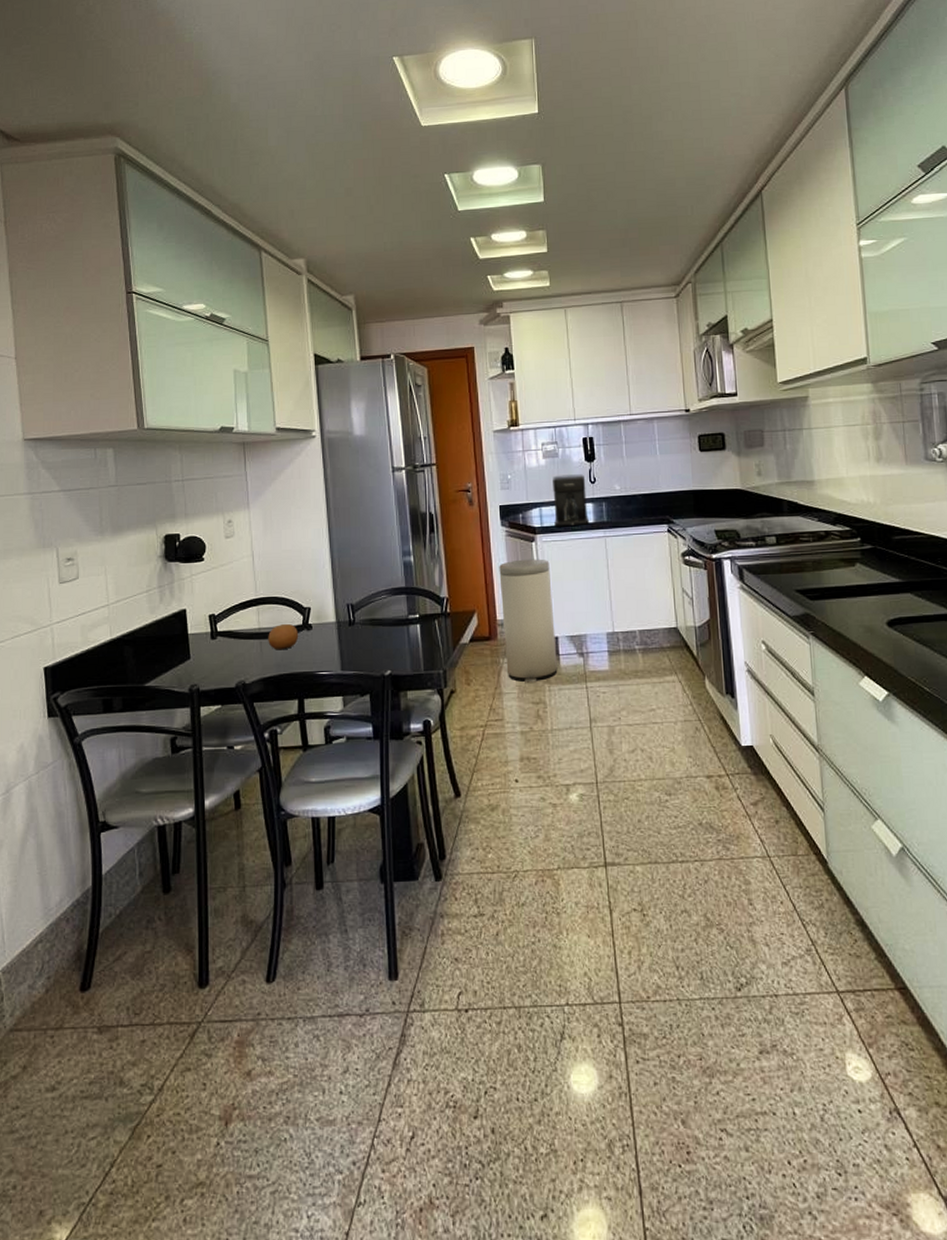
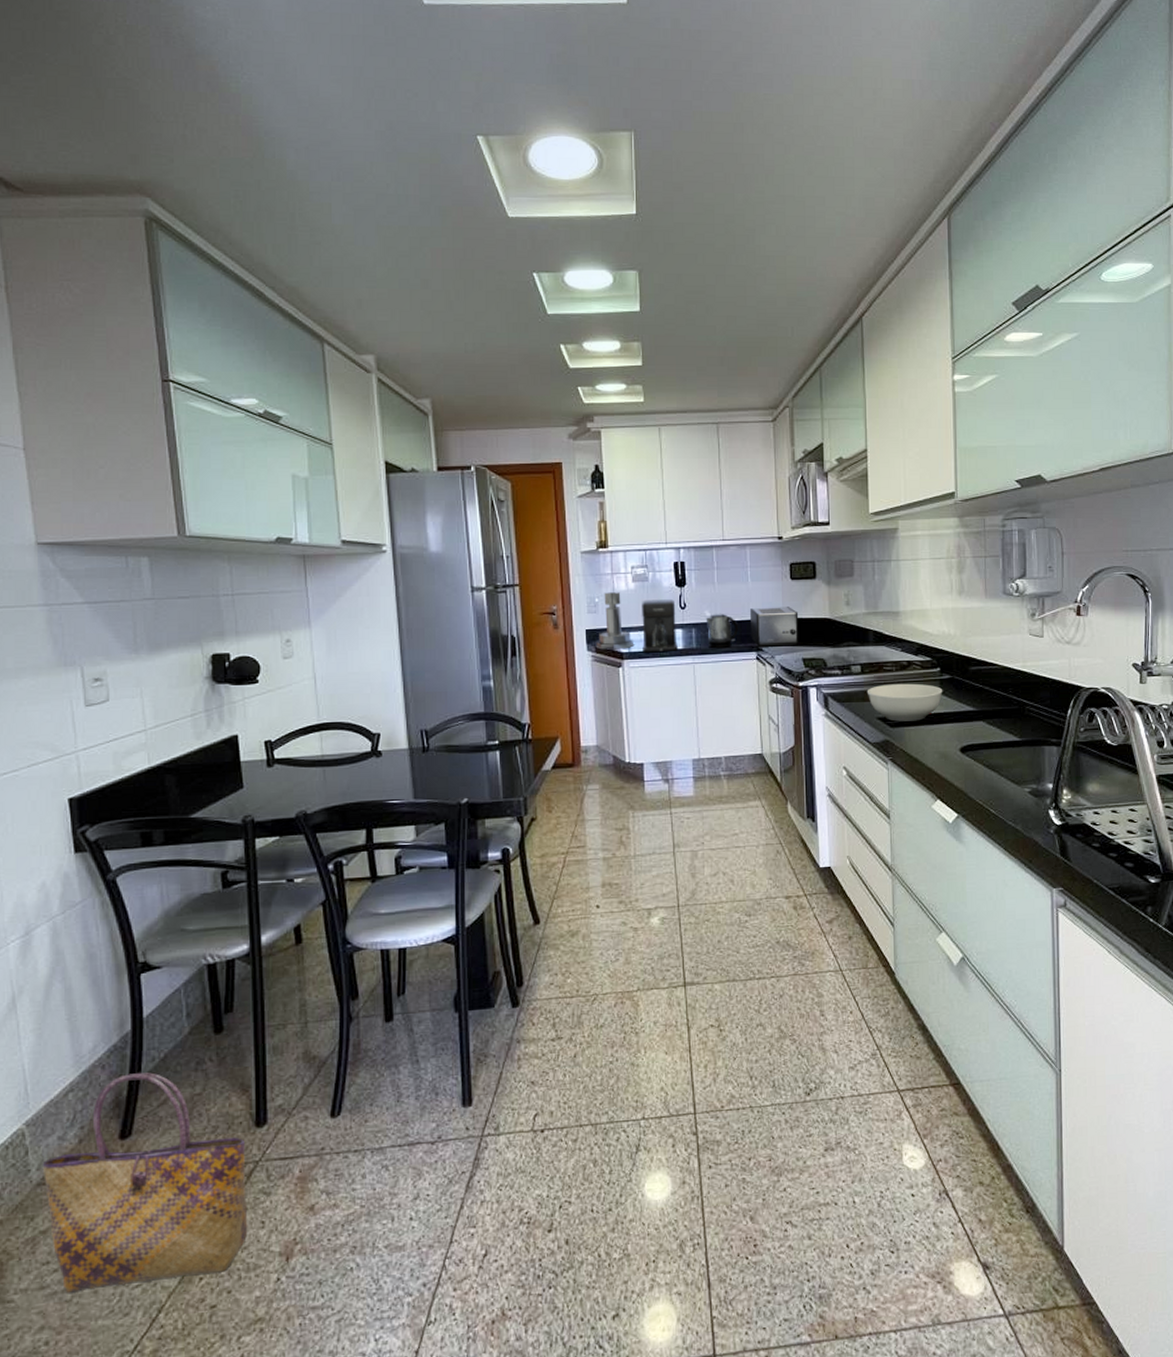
tote bag: none [15,928,191,1139] -> present [42,1072,248,1293]
fruit: present [268,623,299,650] -> none [332,750,367,778]
pedal bin: present [499,559,558,683] -> none [584,685,642,809]
paper towel holder: none [509,469,547,525] -> present [595,592,635,650]
kettle: none [616,486,648,522] -> present [706,613,738,649]
toaster: none [660,478,711,519] -> present [750,607,799,647]
bowl: none [783,554,865,594] -> present [866,683,943,722]

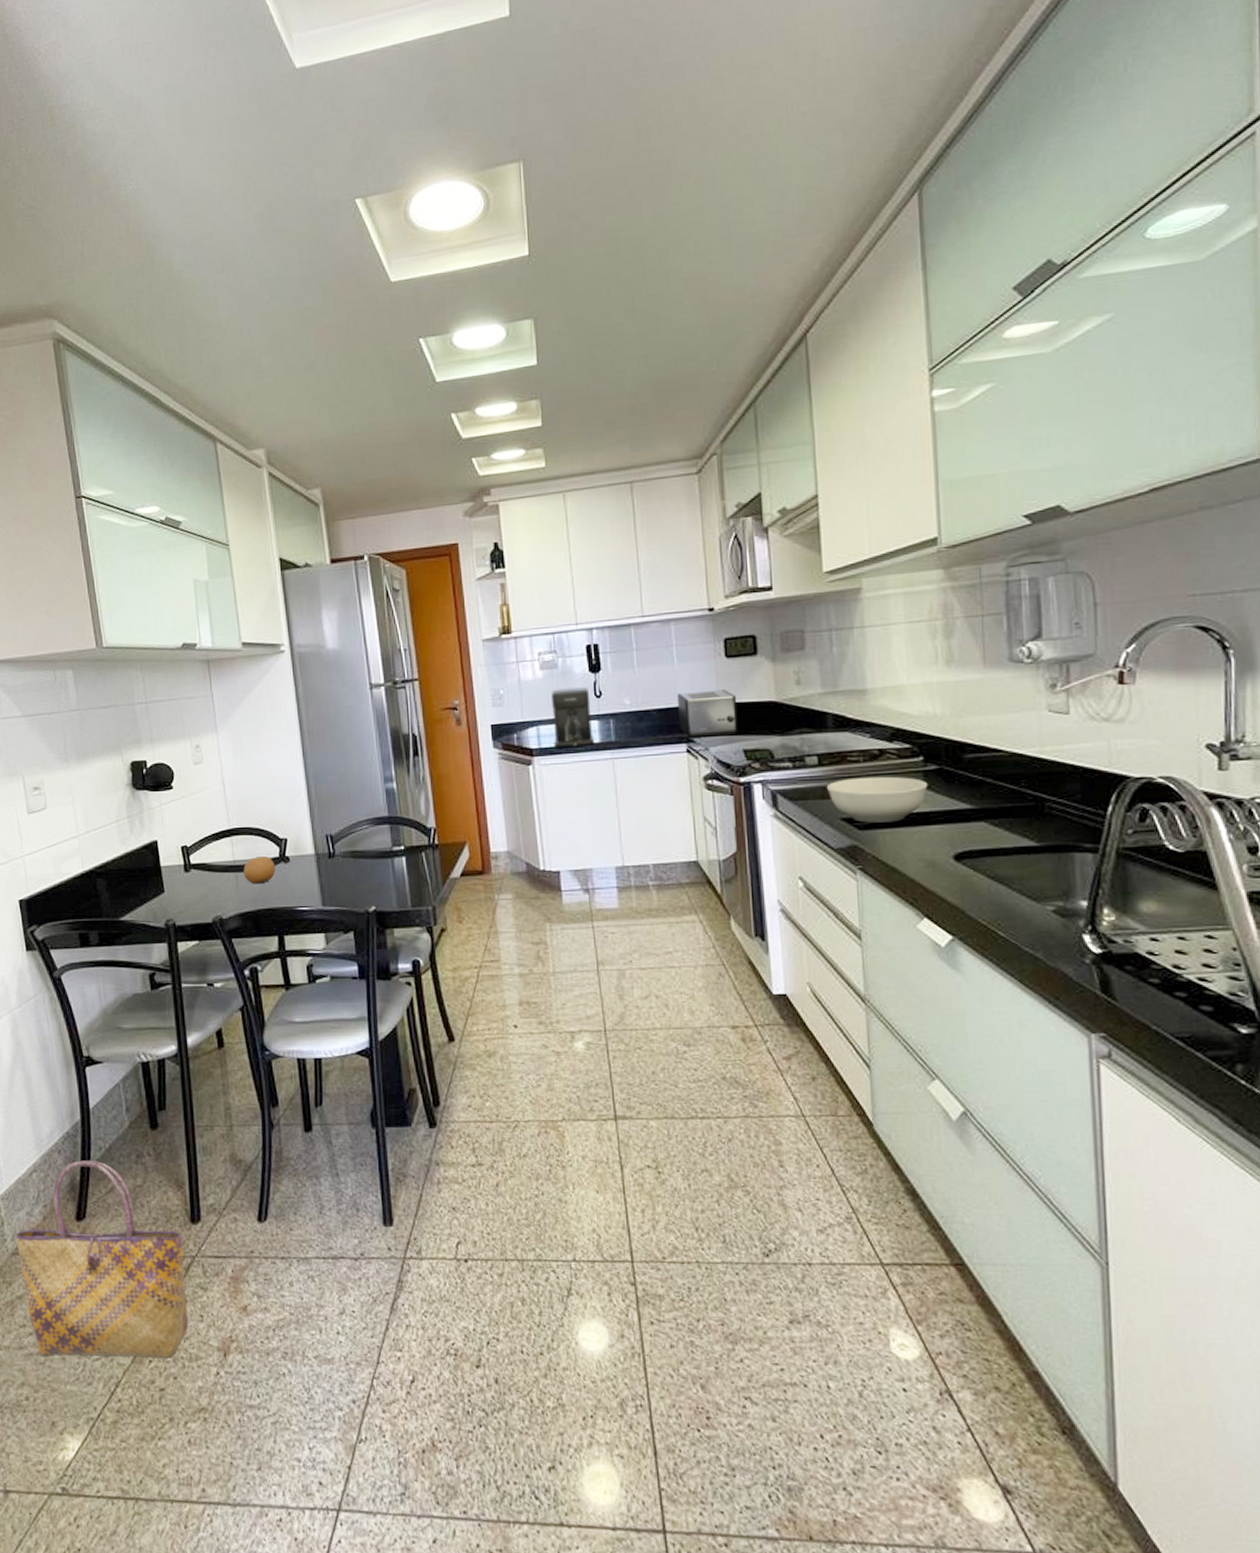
fruit: none [332,750,367,778] -> present [243,855,276,884]
paper towel holder: present [595,592,635,650] -> none [502,682,545,747]
kettle: present [706,613,738,649] -> none [625,700,664,742]

